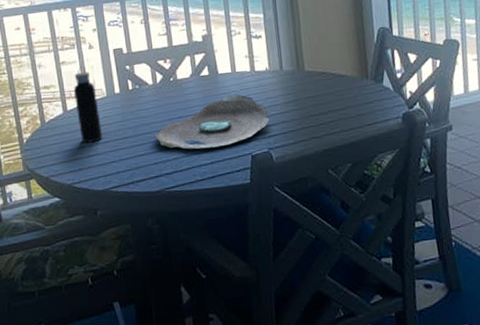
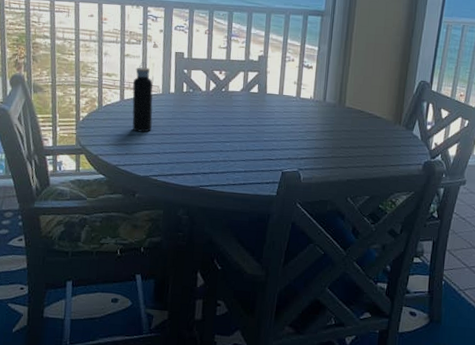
decorative bowl: present [155,93,270,149] -> none [199,113,305,159]

